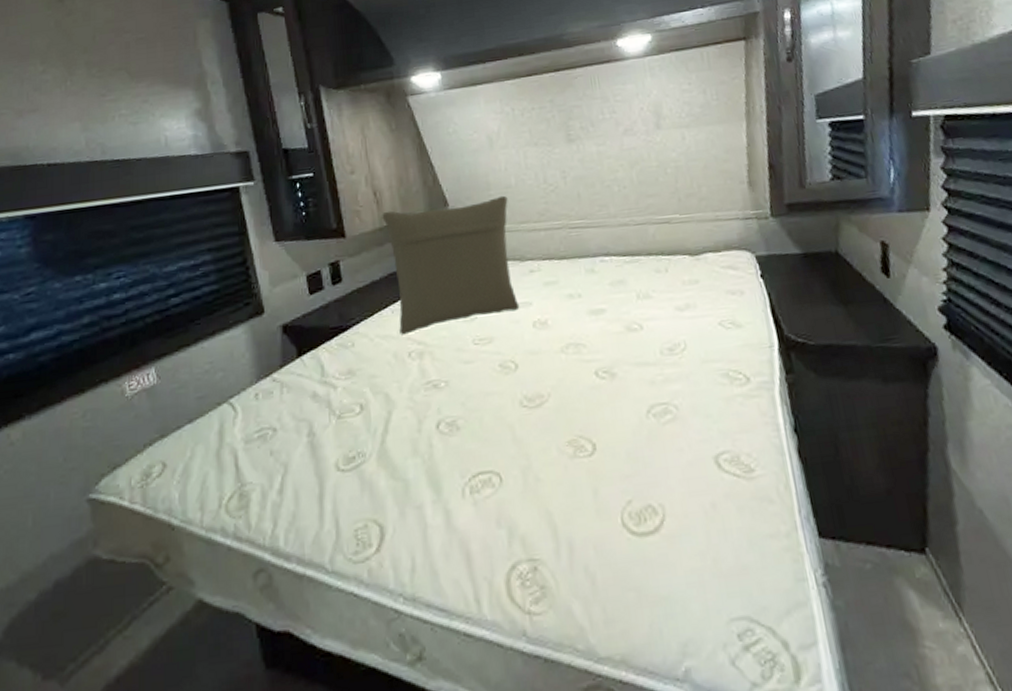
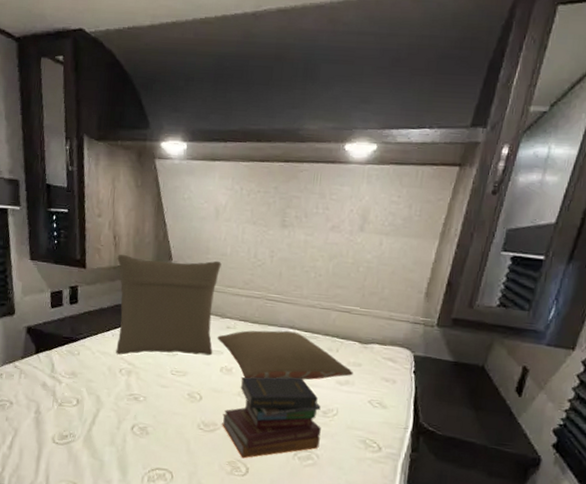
pillow: none [520,259,692,328] -> present [217,330,353,380]
books: none [548,312,675,433] -> present [222,376,321,459]

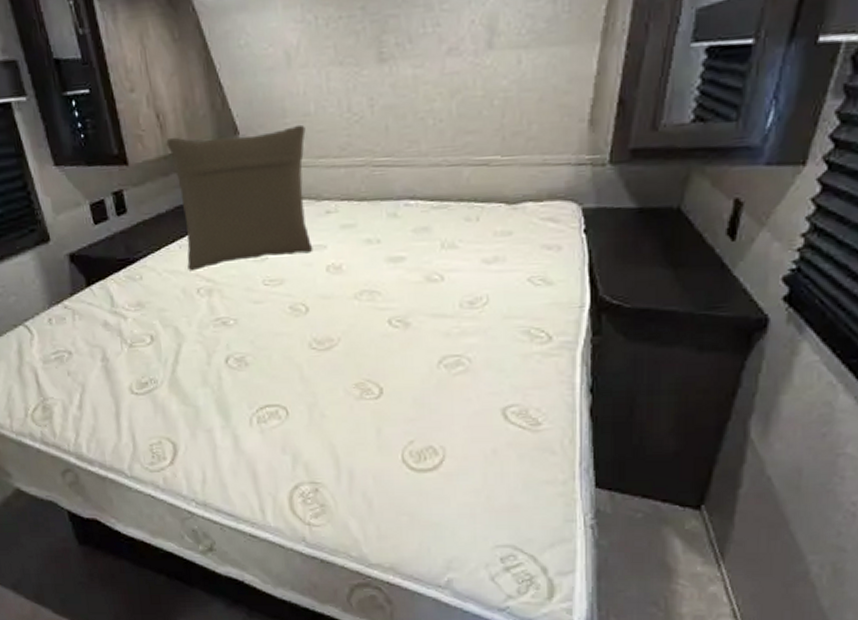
pillow: present [217,330,353,380] -> none [315,203,502,274]
books: present [222,376,321,459] -> none [339,262,470,377]

